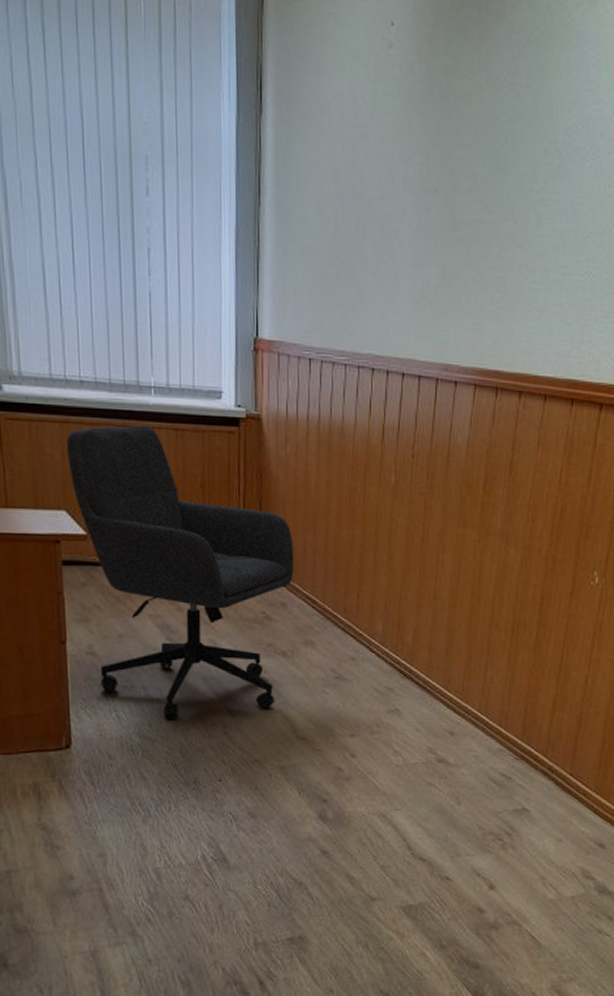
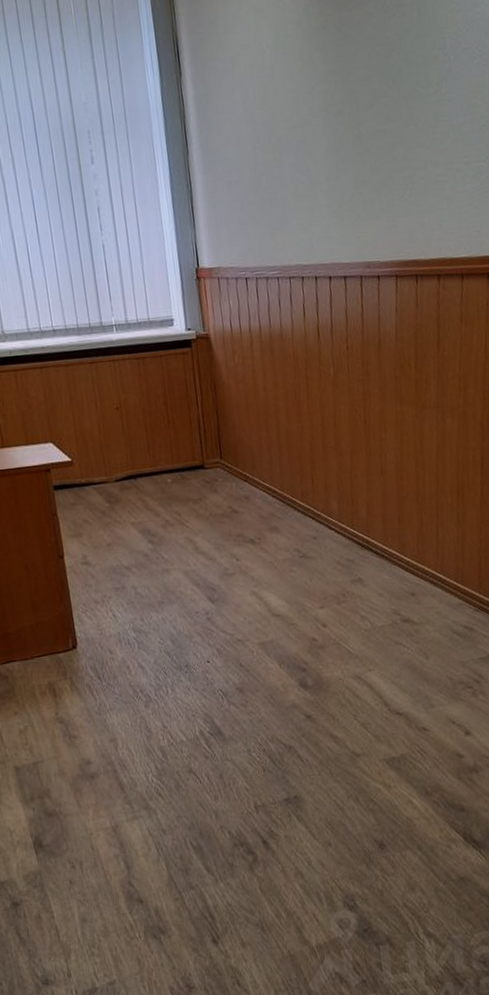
office chair: present [66,425,294,719] -> none [46,359,253,613]

